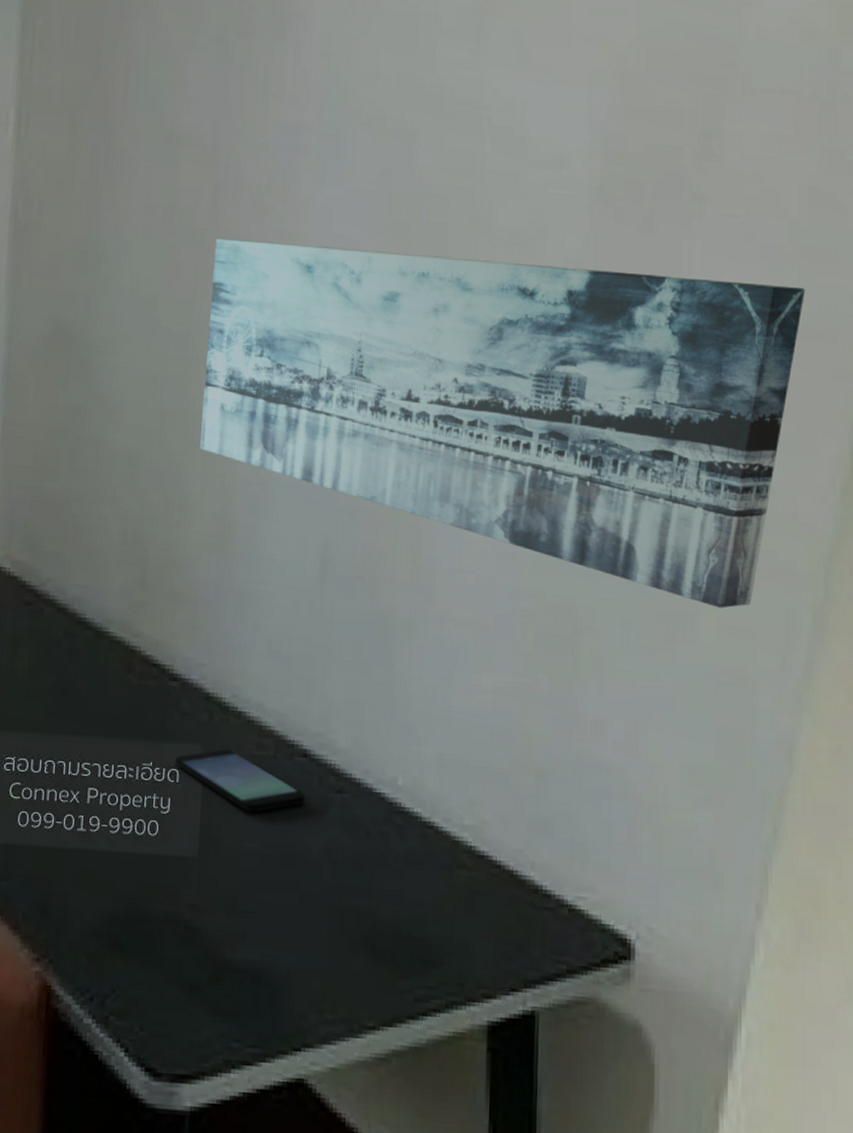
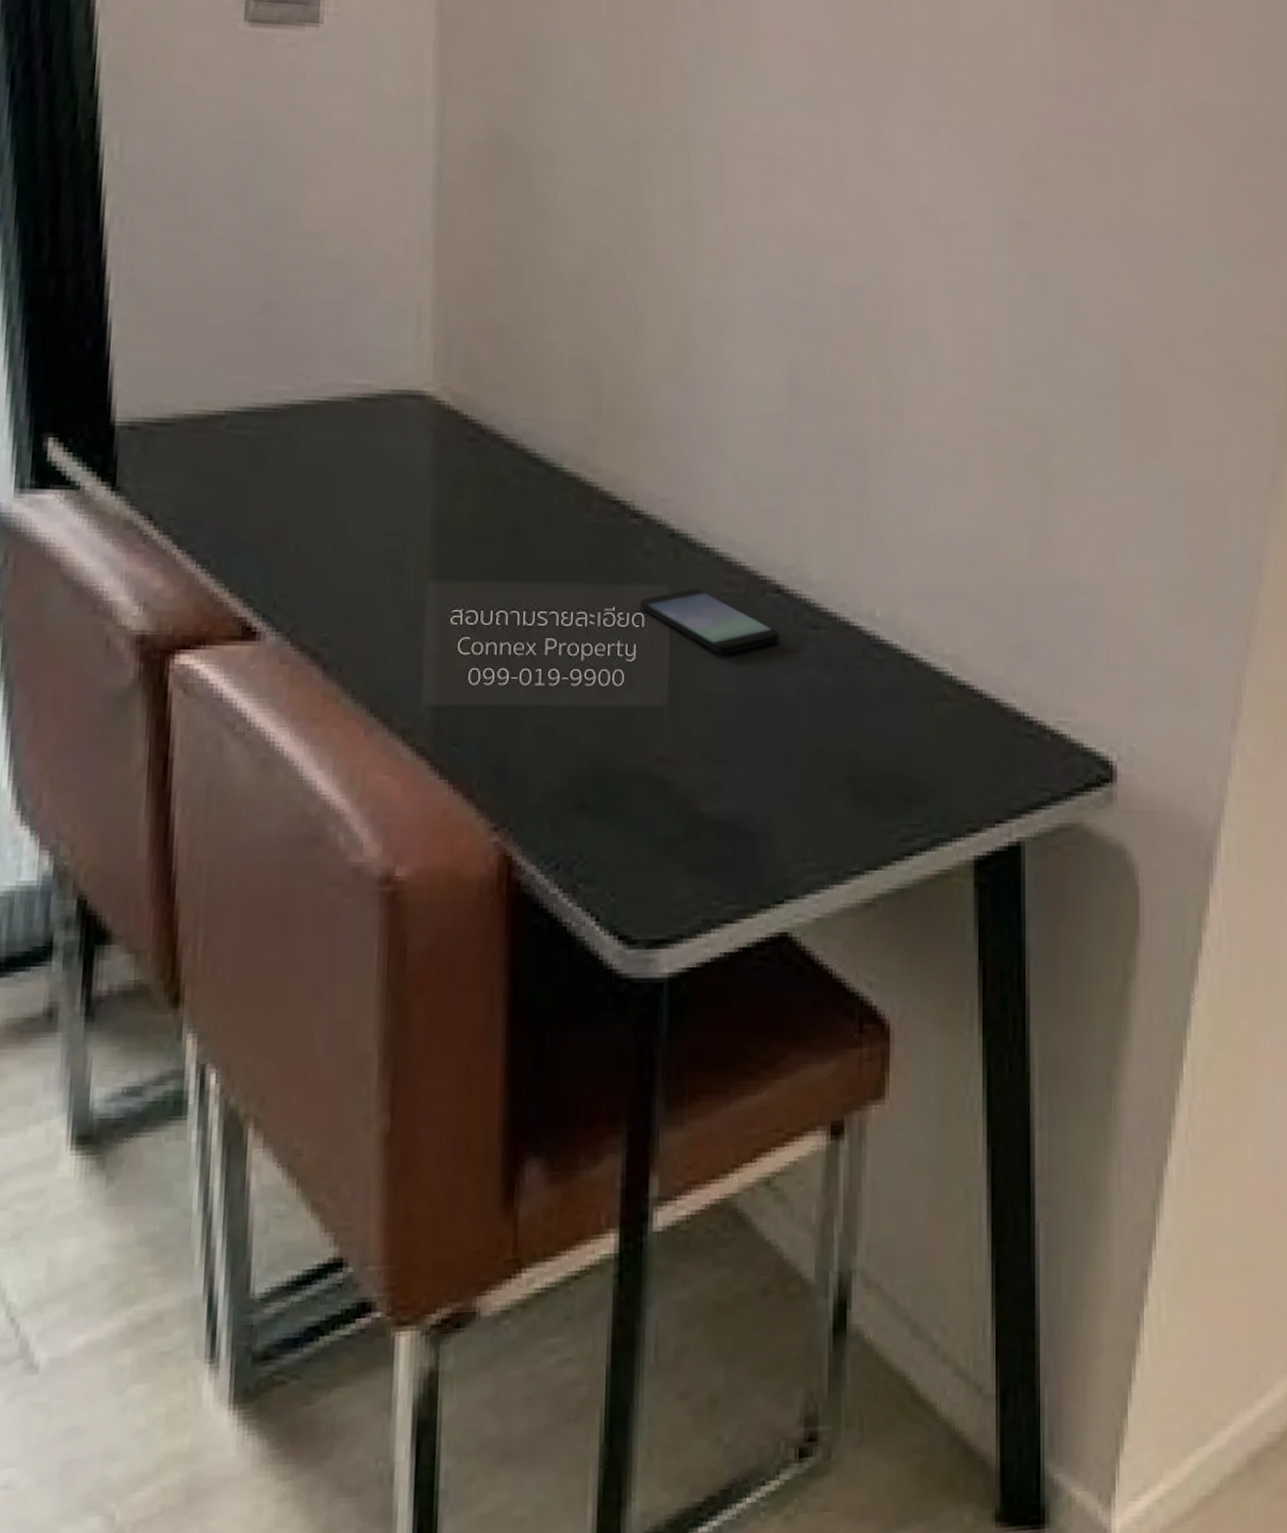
wall art: present [200,238,806,609] -> none [656,38,1262,421]

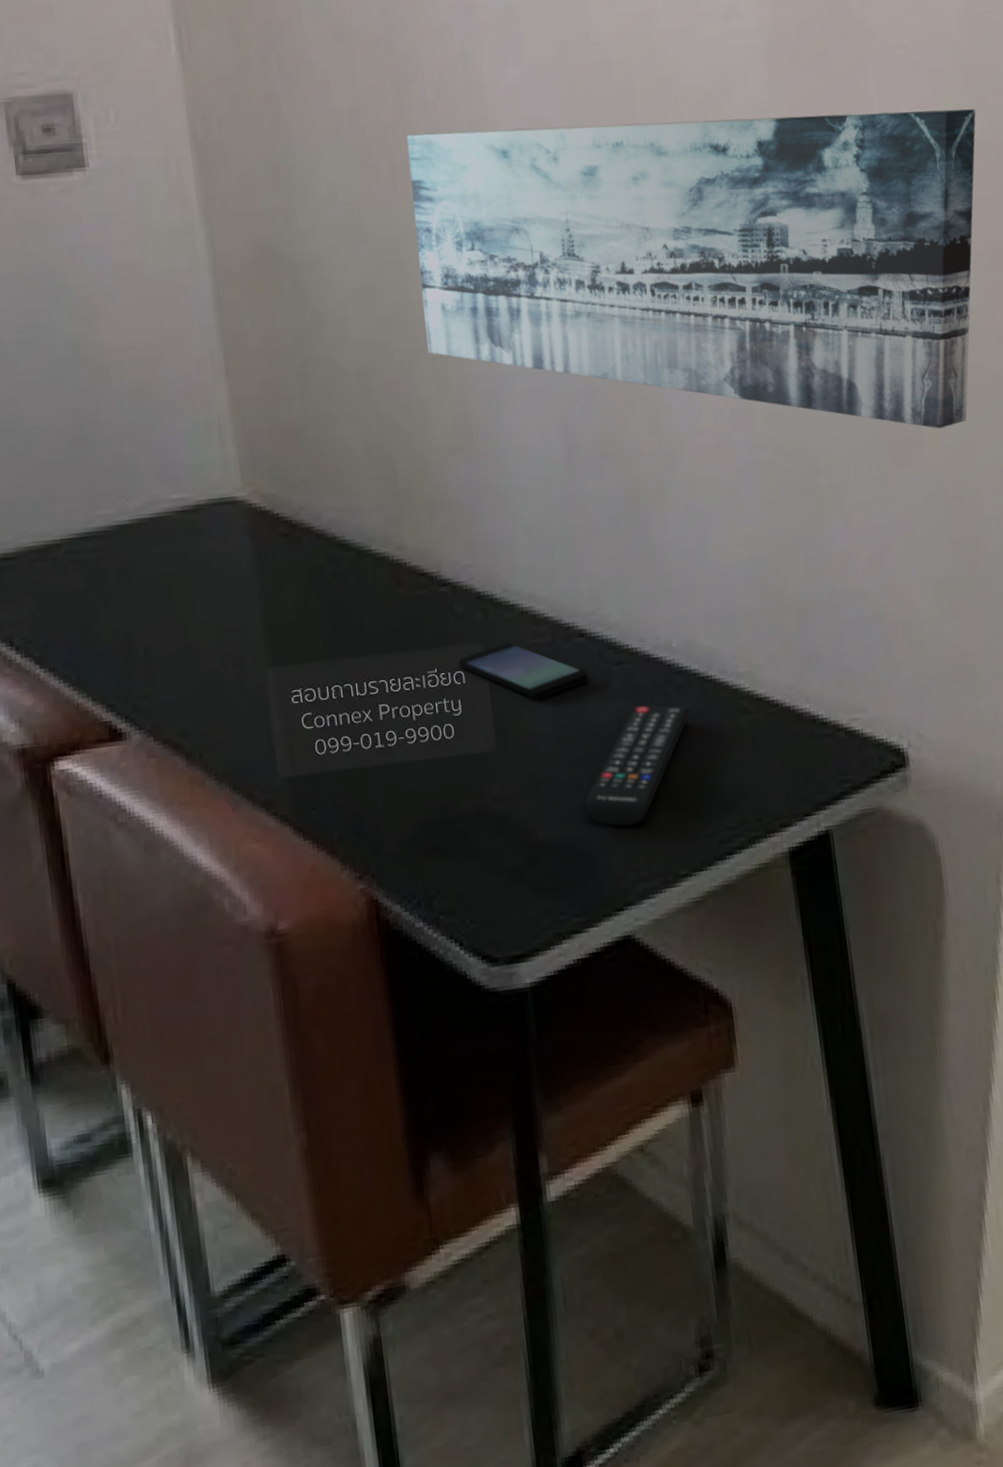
wall art: none [656,38,1262,421] -> present [406,108,976,429]
remote control: none [755,676,886,808] -> present [583,705,691,826]

